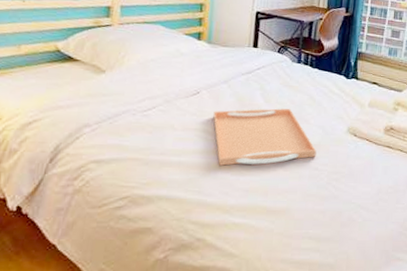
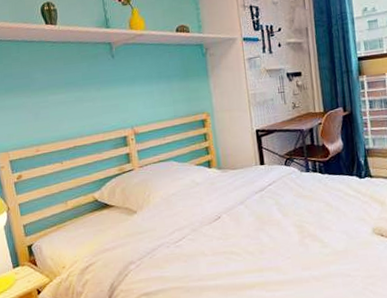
serving tray: present [213,108,317,166] -> none [237,218,346,284]

